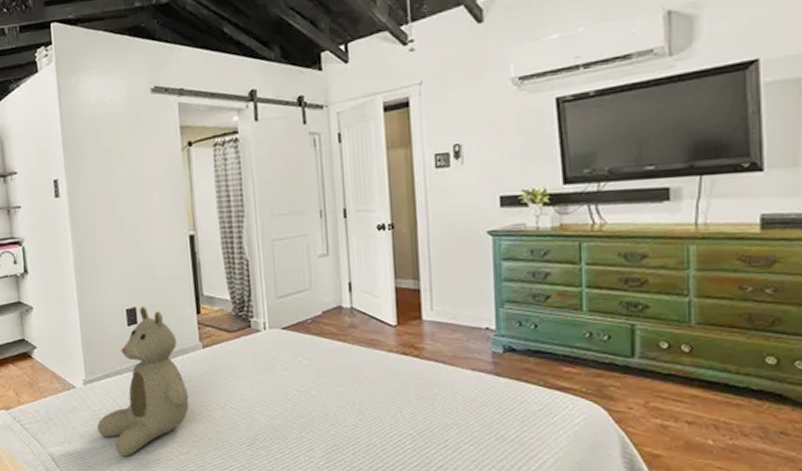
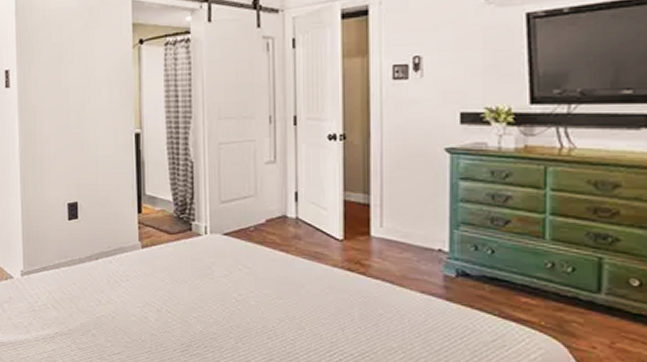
teddy bear: present [96,306,189,457] -> none [31,201,125,352]

